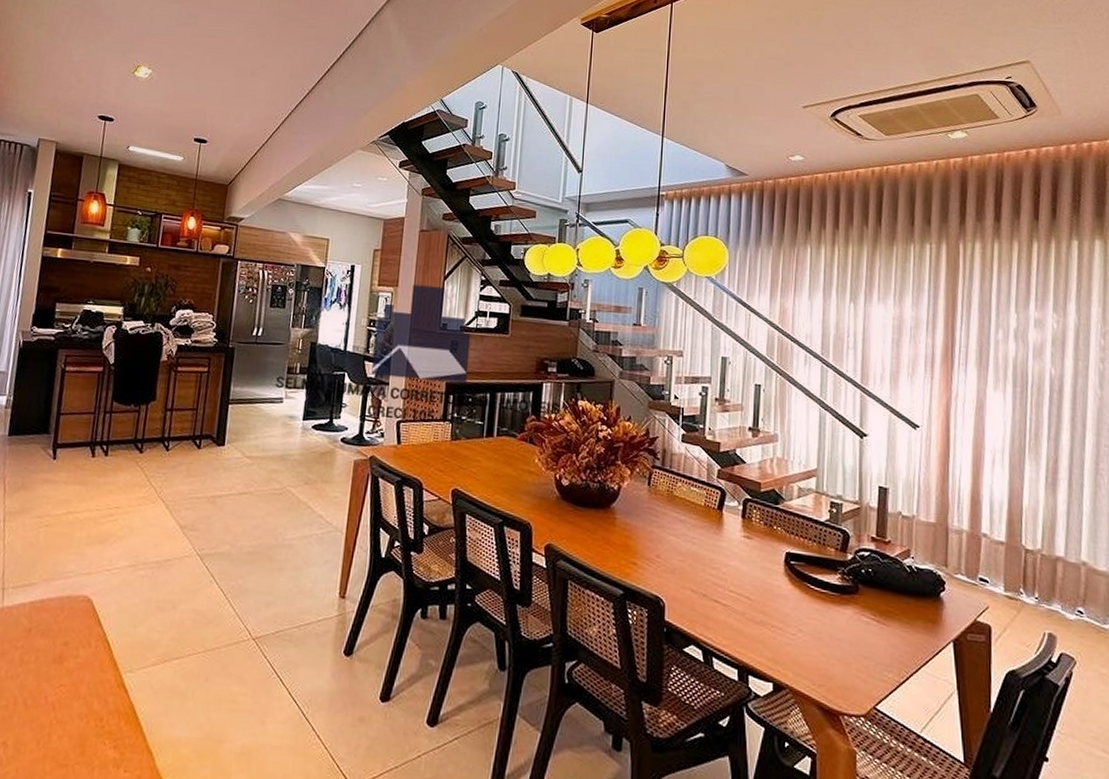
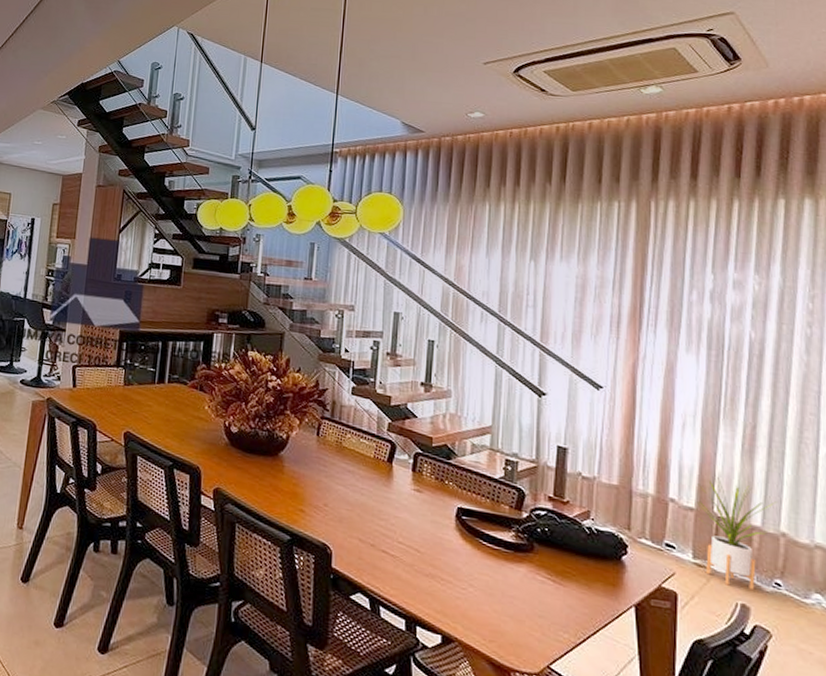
house plant: none [1006,511,1078,620] -> present [696,477,777,591]

